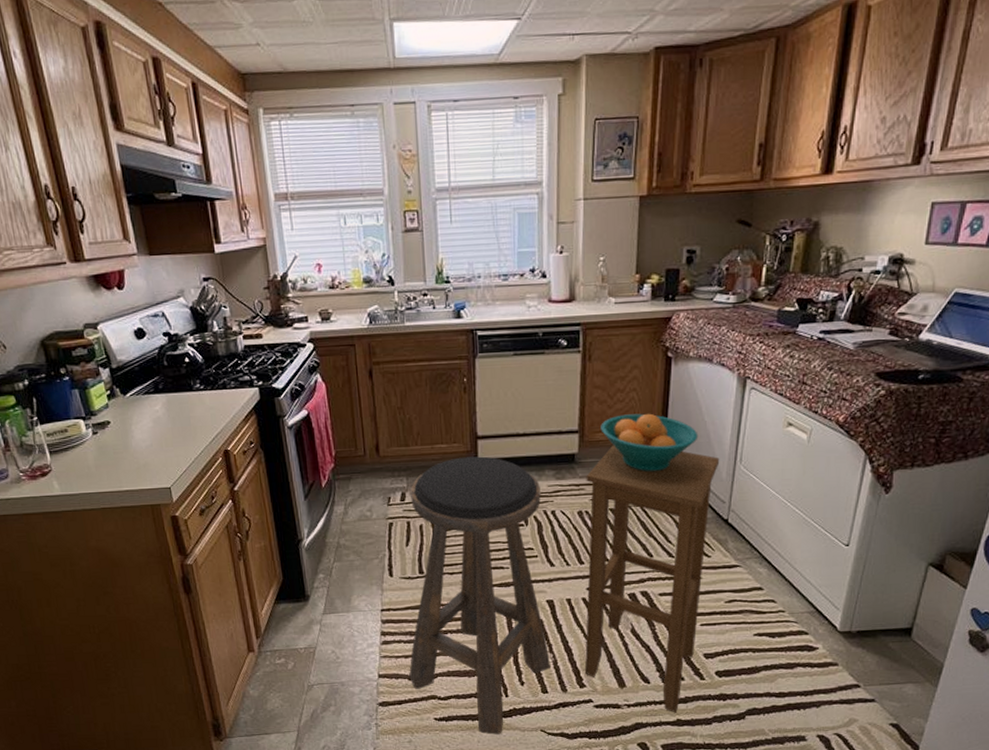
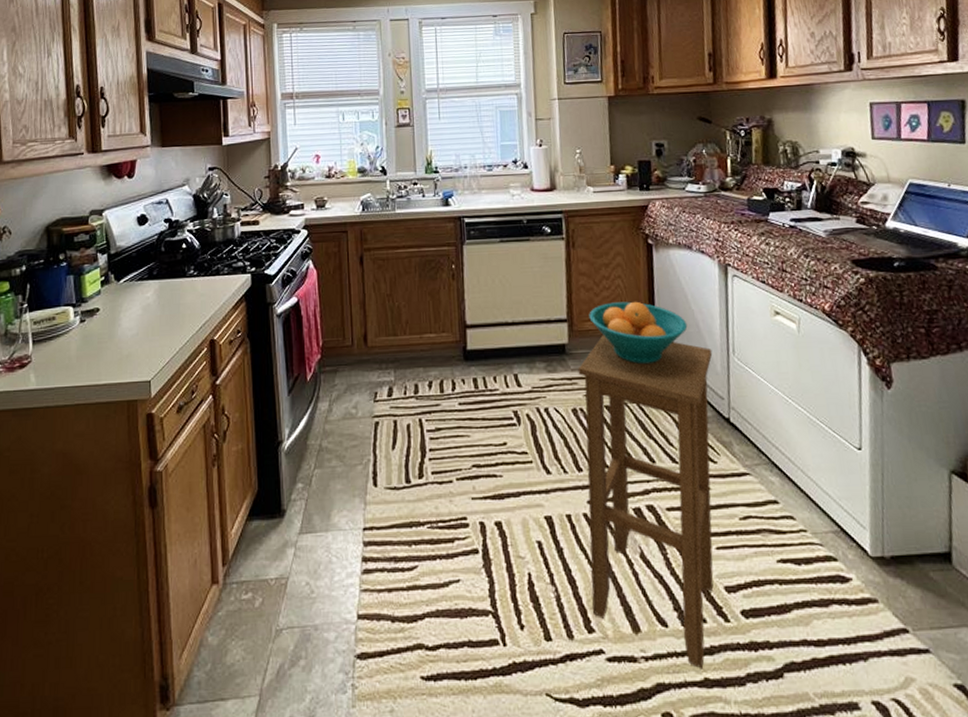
stool: present [409,456,550,735] -> none [392,347,553,701]

